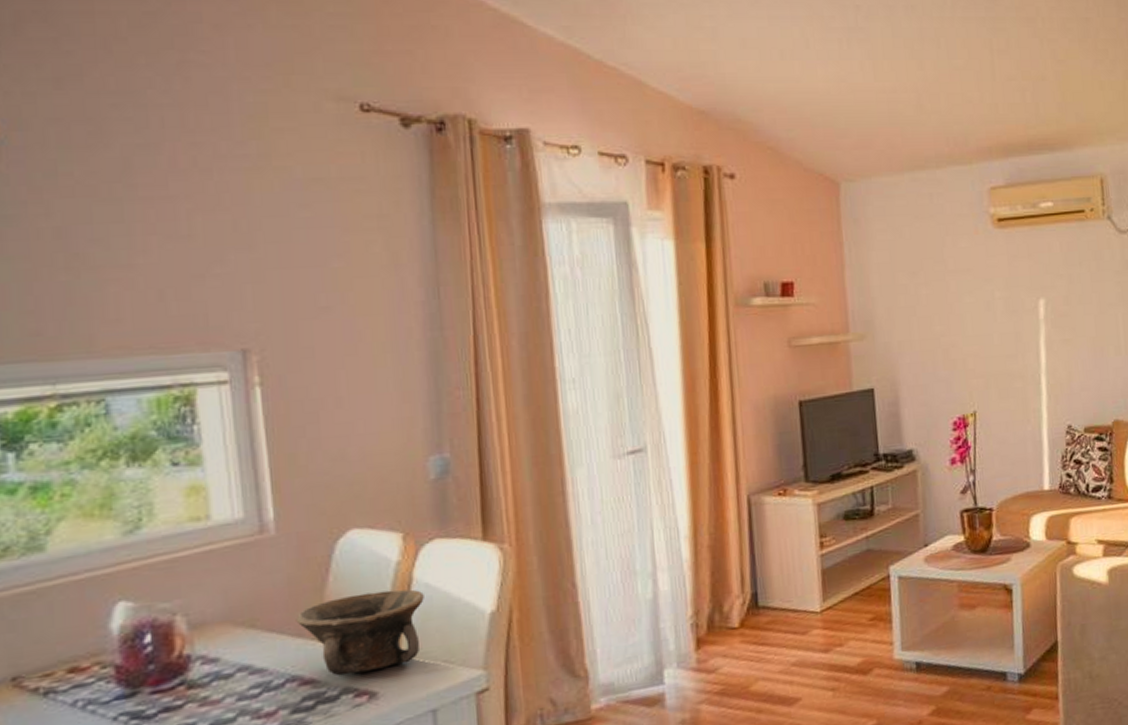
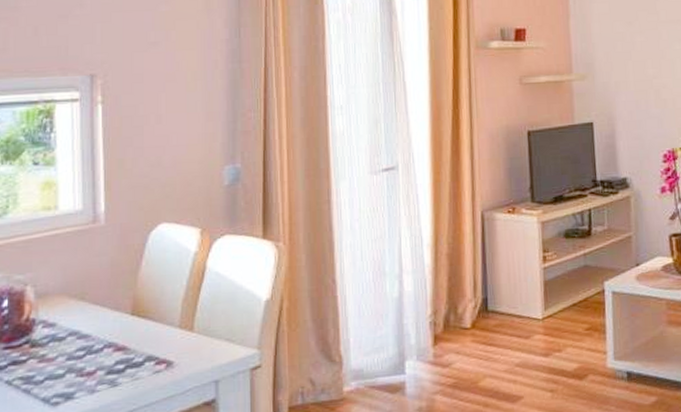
bowl: present [295,589,424,677] -> none [115,276,214,346]

